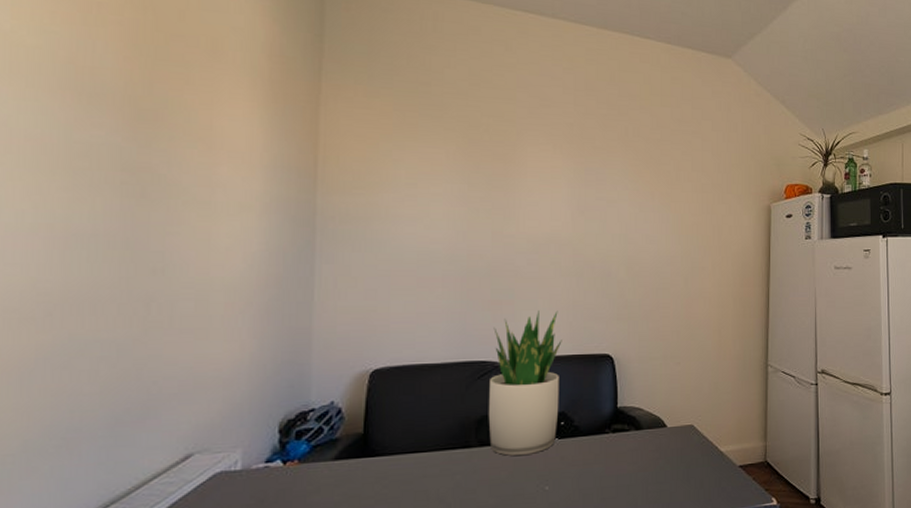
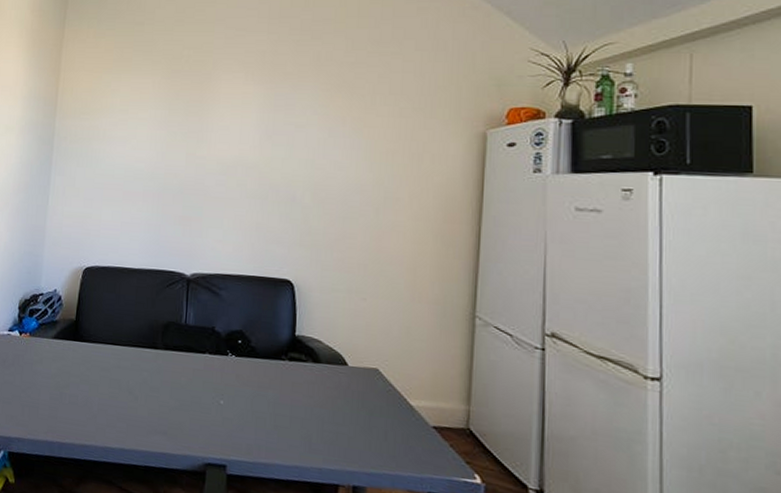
planter: present [488,310,562,457] -> none [173,229,244,367]

